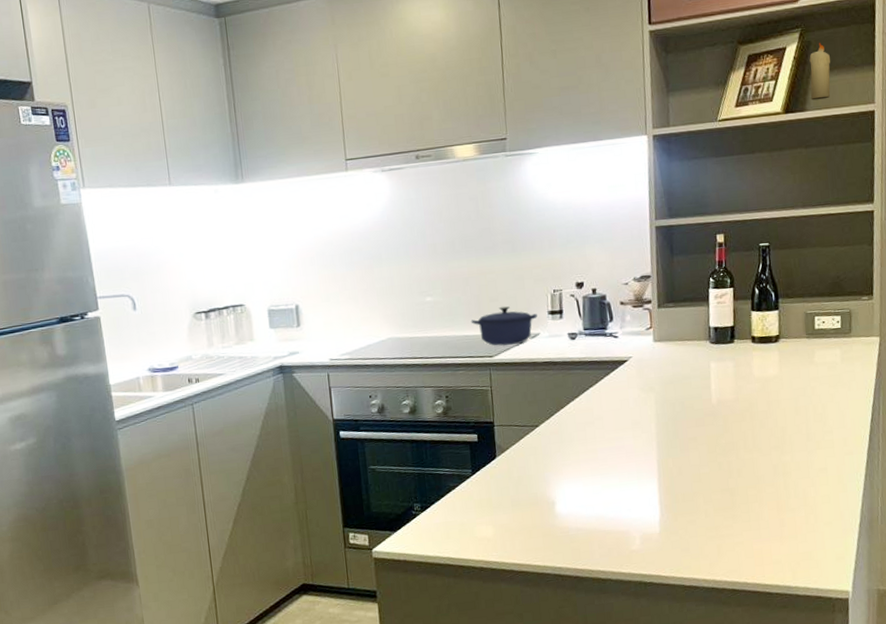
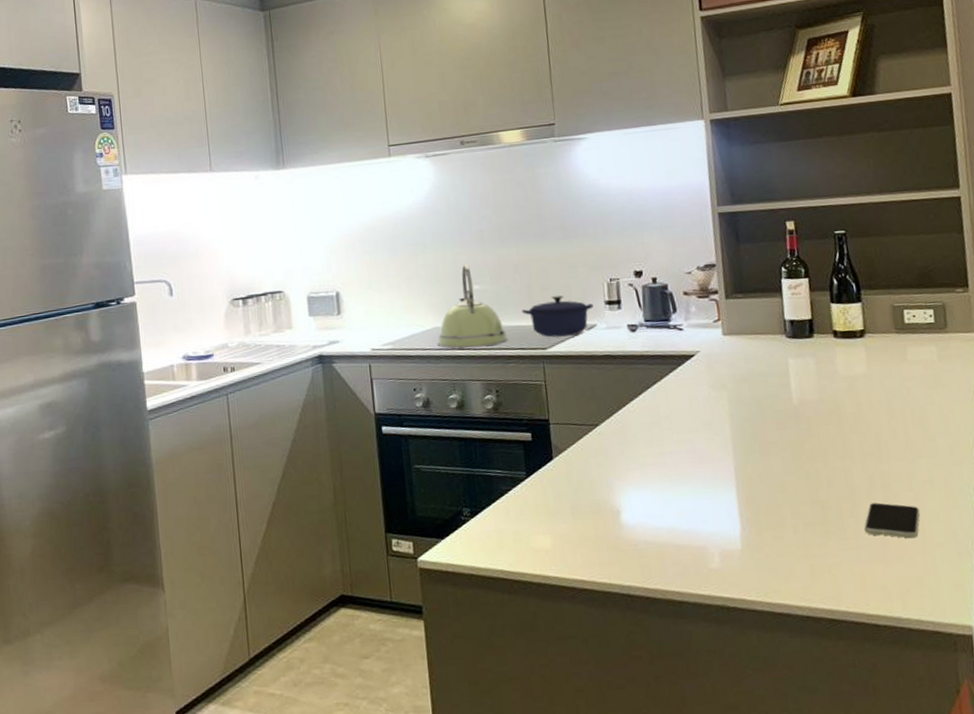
kettle: none [391,276,458,358] -> present [437,263,509,349]
mobile phone: none [766,489,814,519] -> present [864,502,920,539]
candle: present [809,42,831,101] -> none [874,25,901,84]

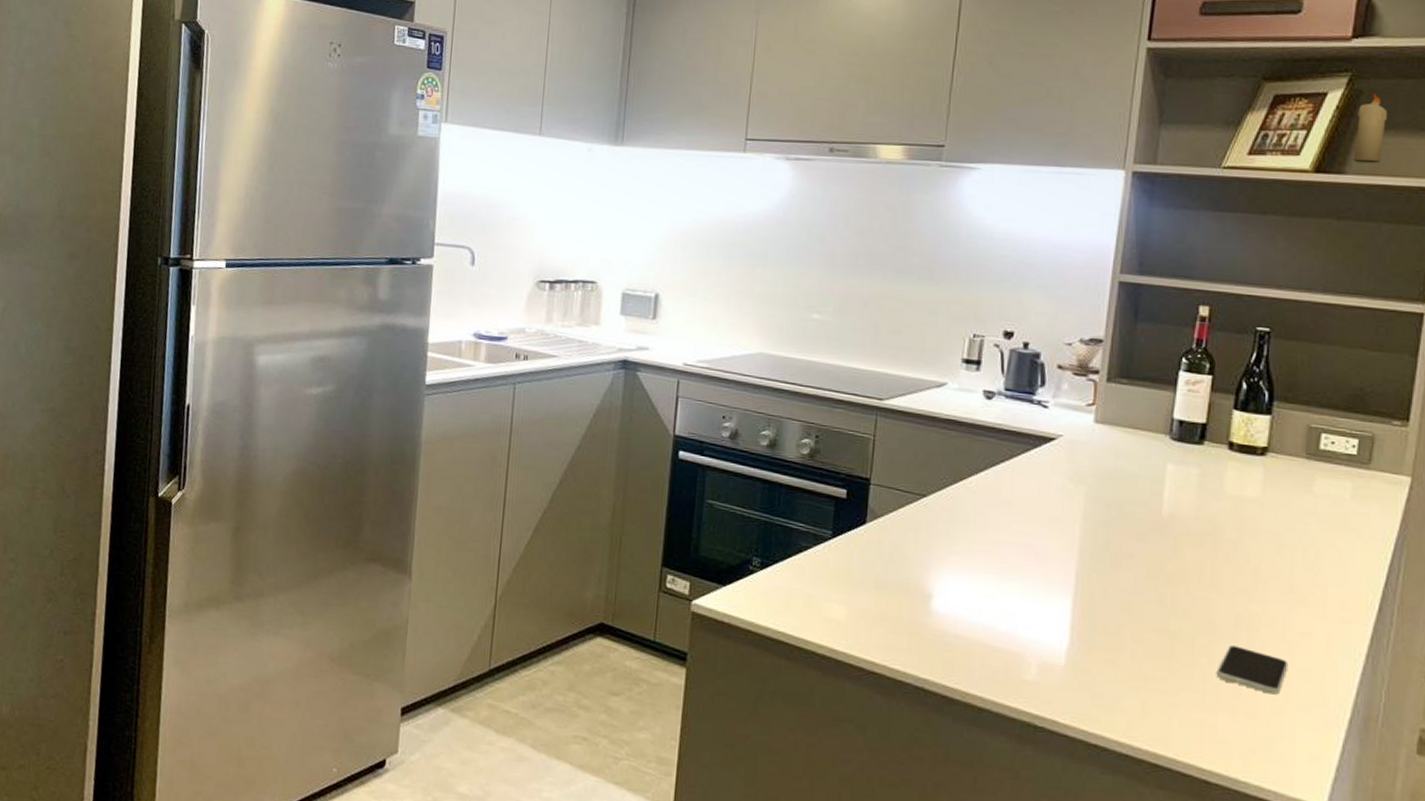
kettle: present [437,263,509,349] -> none [758,288,842,386]
cooking pot: present [521,294,593,338] -> none [862,341,948,391]
candle: none [874,25,901,84] -> present [1353,93,1388,164]

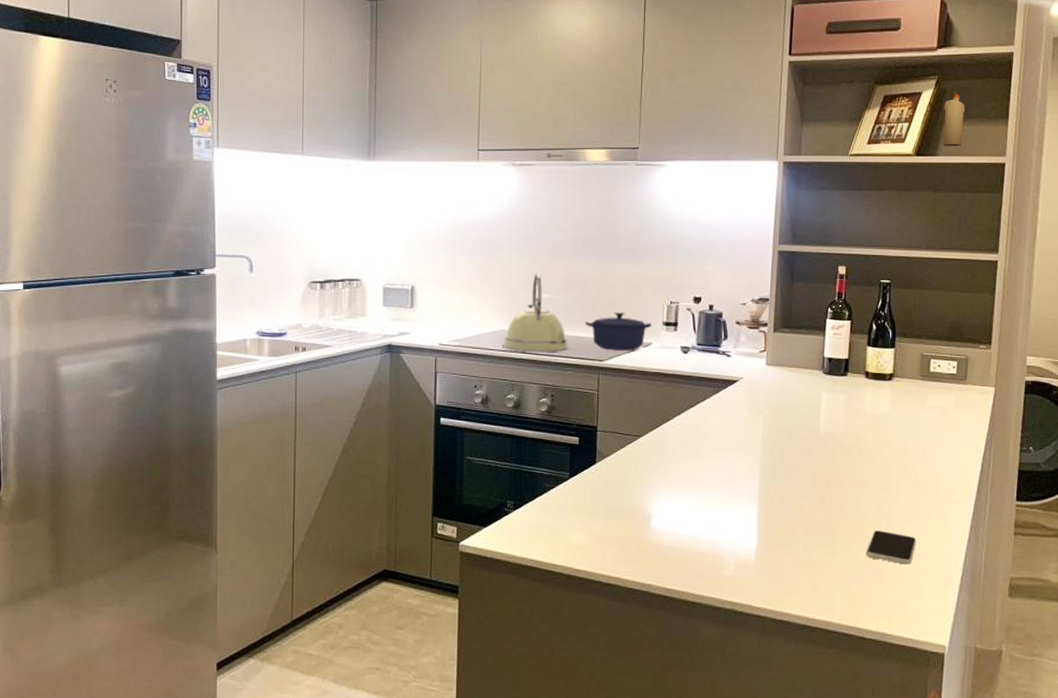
kettle: none [758,288,842,386] -> present [502,272,569,353]
cooking pot: none [862,341,948,391] -> present [584,311,652,352]

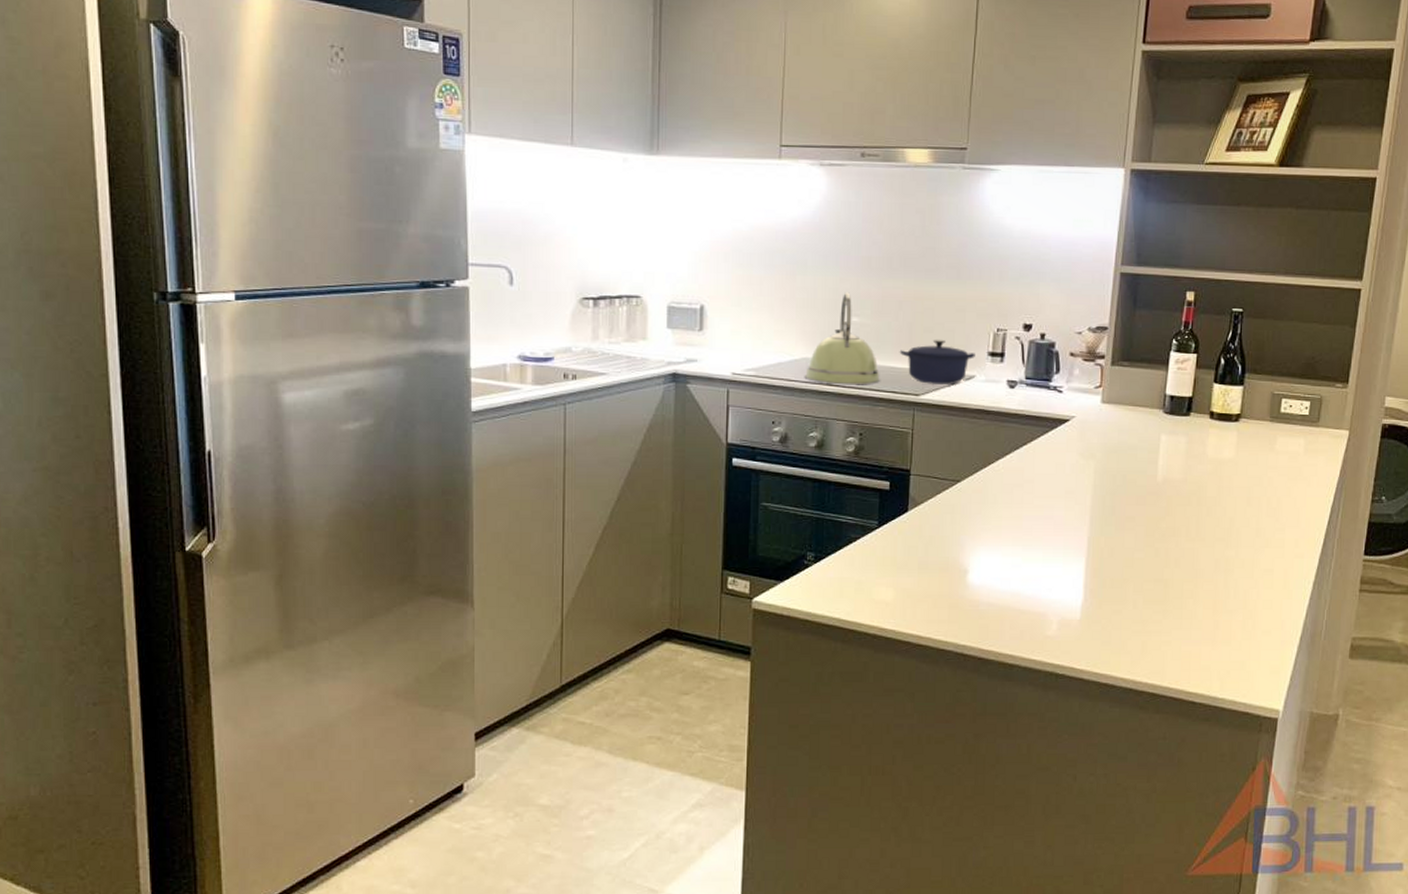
mobile phone: present [866,530,917,565] -> none [1200,586,1255,624]
candle: present [942,91,966,147] -> none [1309,92,1337,157]

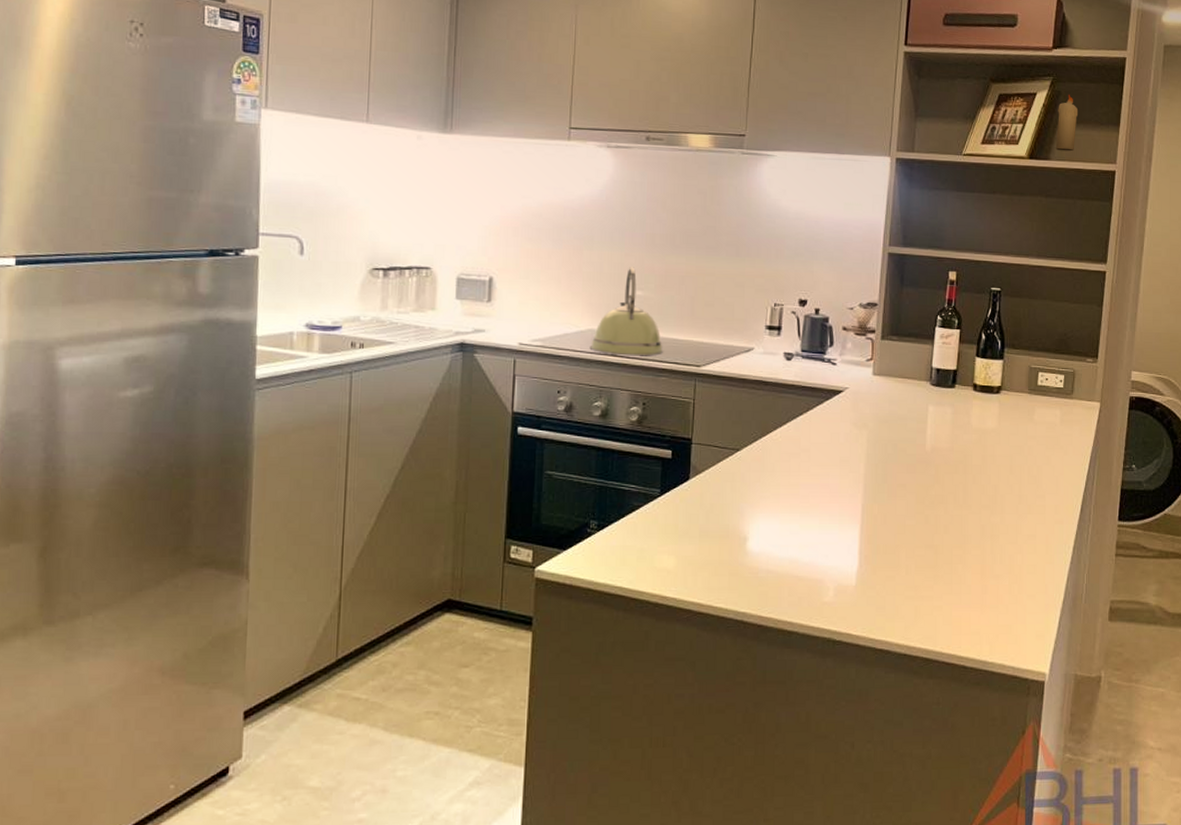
cooking pot: present [899,339,975,385] -> none [681,312,754,357]
candle: none [1309,92,1337,157] -> present [1055,94,1079,152]

